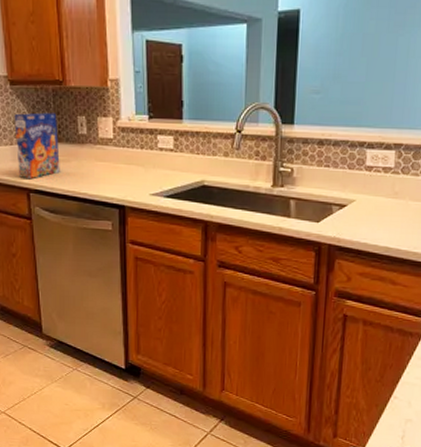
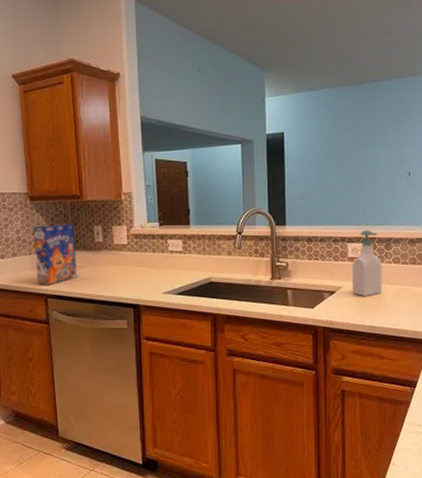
soap bottle: none [367,133,407,214] -> present [352,229,382,297]

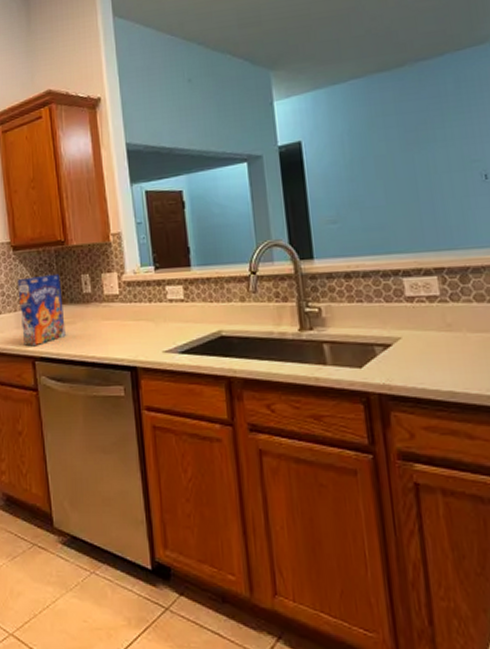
soap bottle: present [352,229,382,297] -> none [412,257,462,351]

